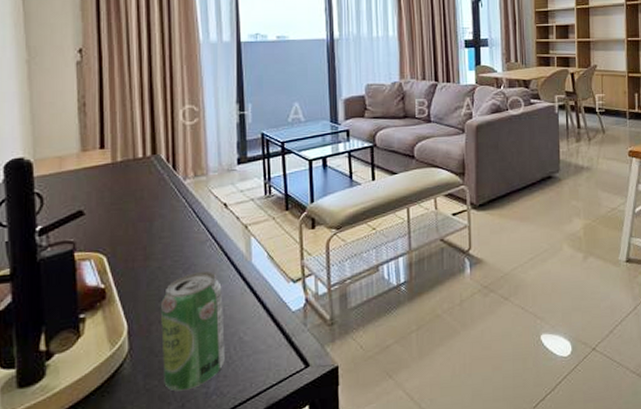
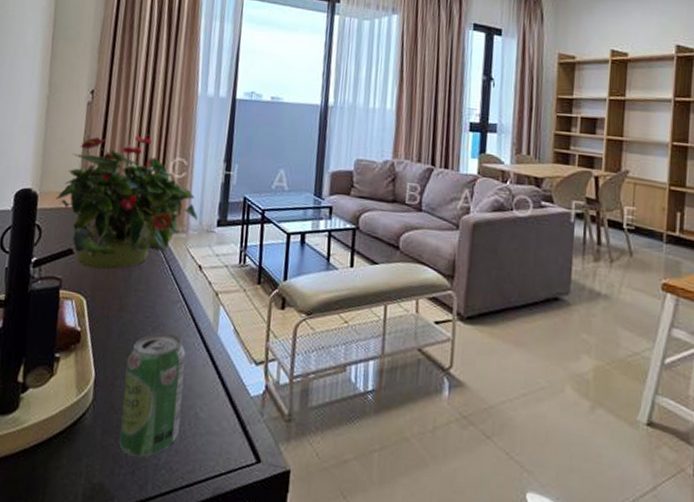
potted plant: none [54,87,216,226] -> present [55,135,198,270]

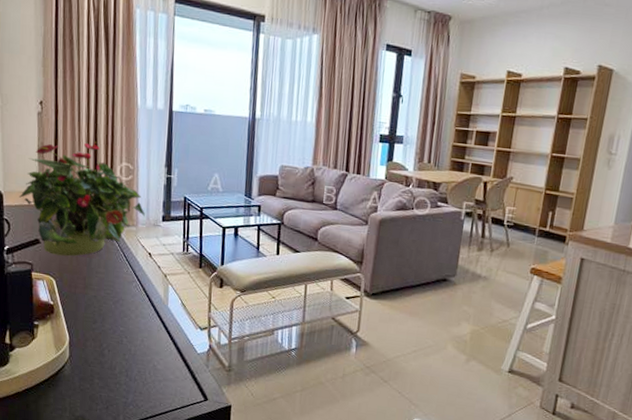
beverage can: present [119,332,186,457] -> none [94,305,143,397]

